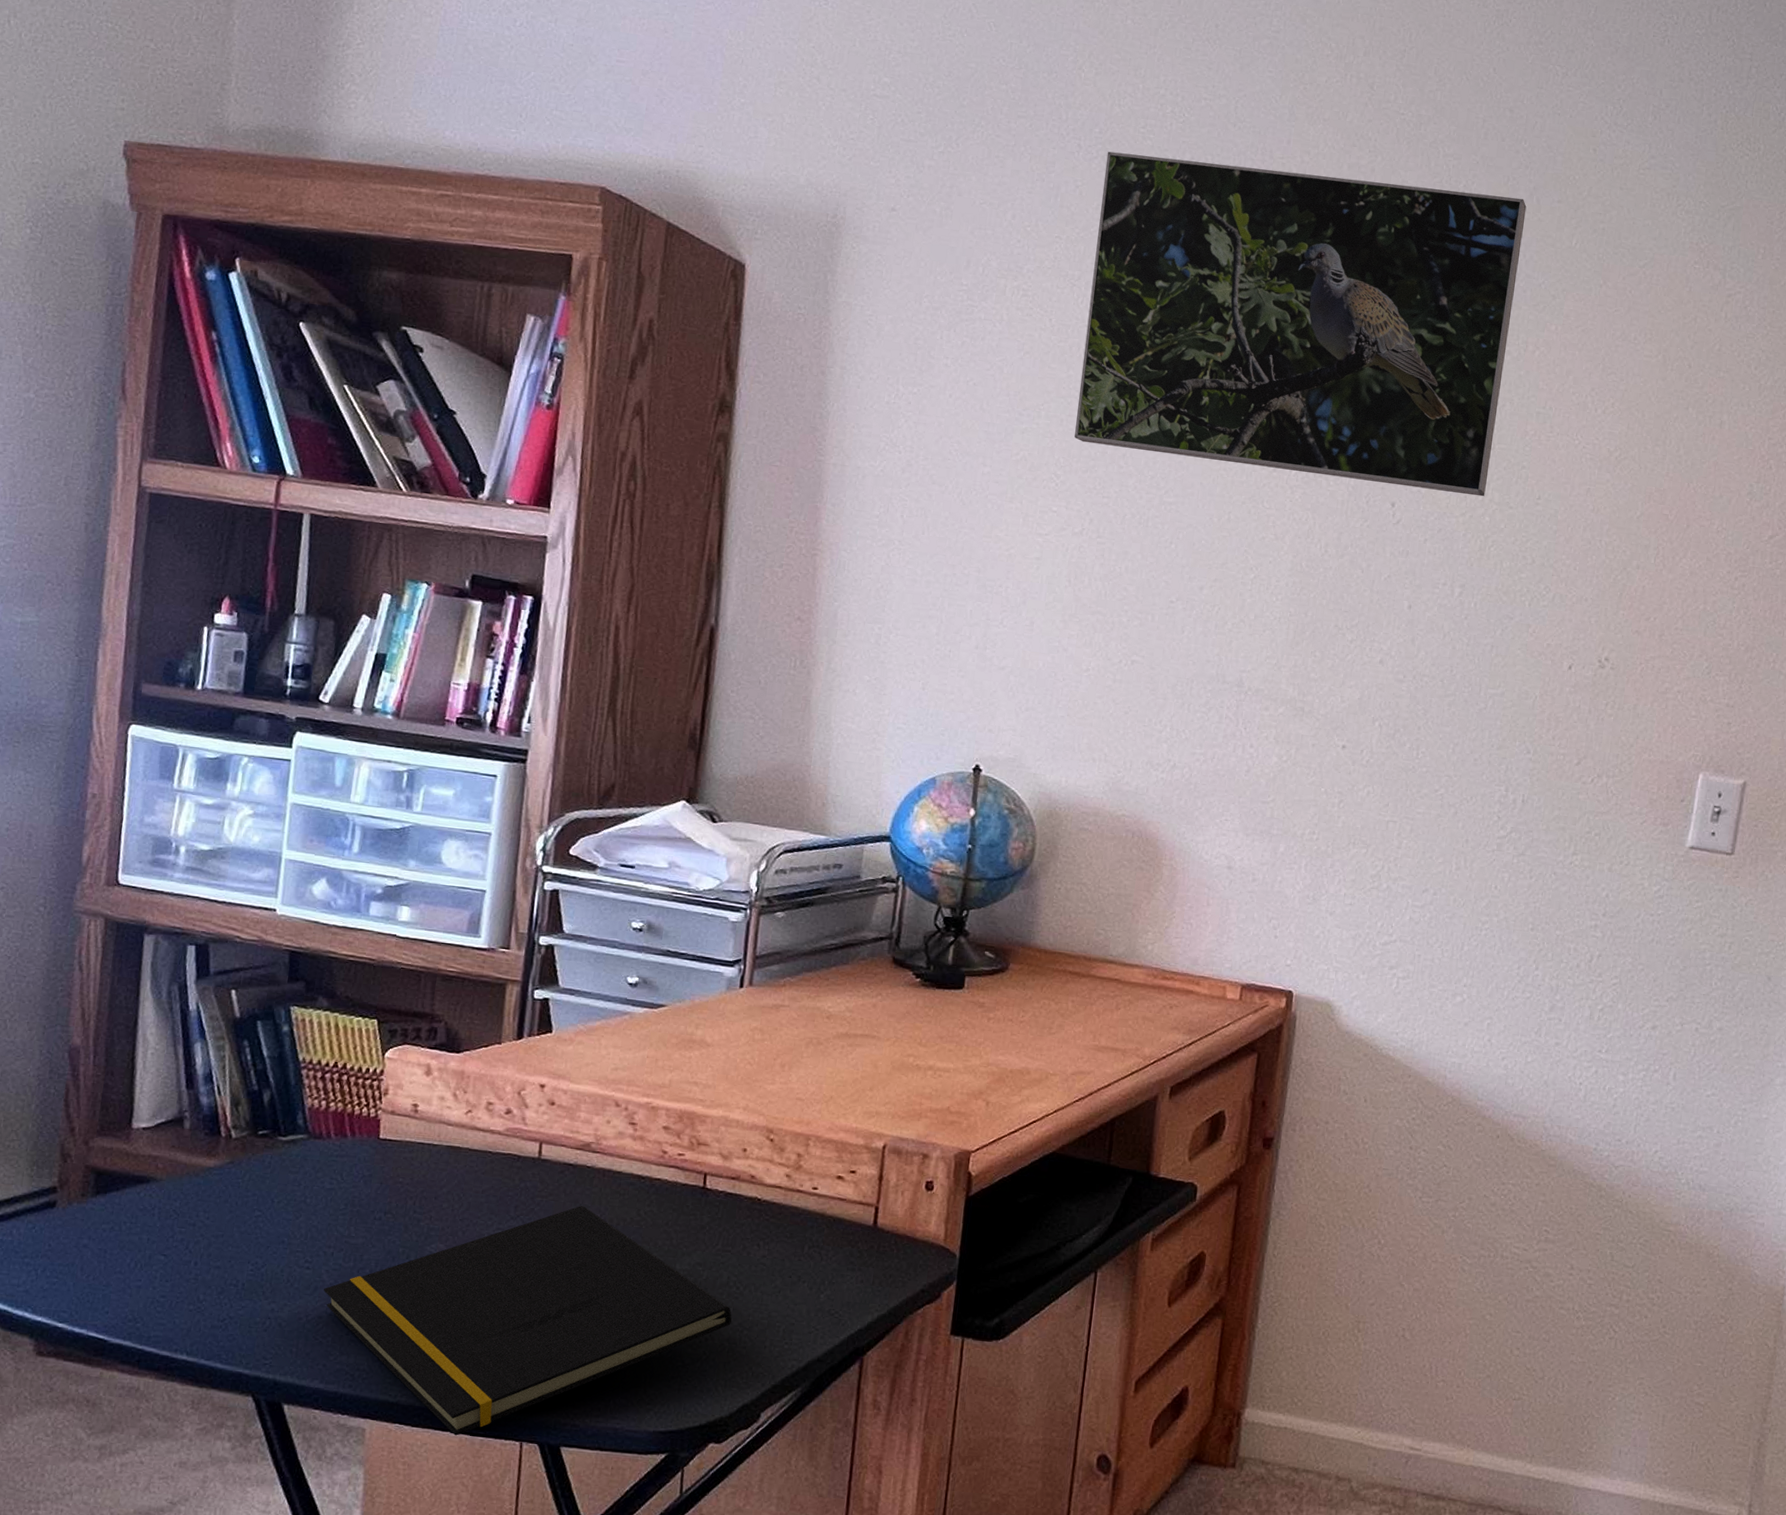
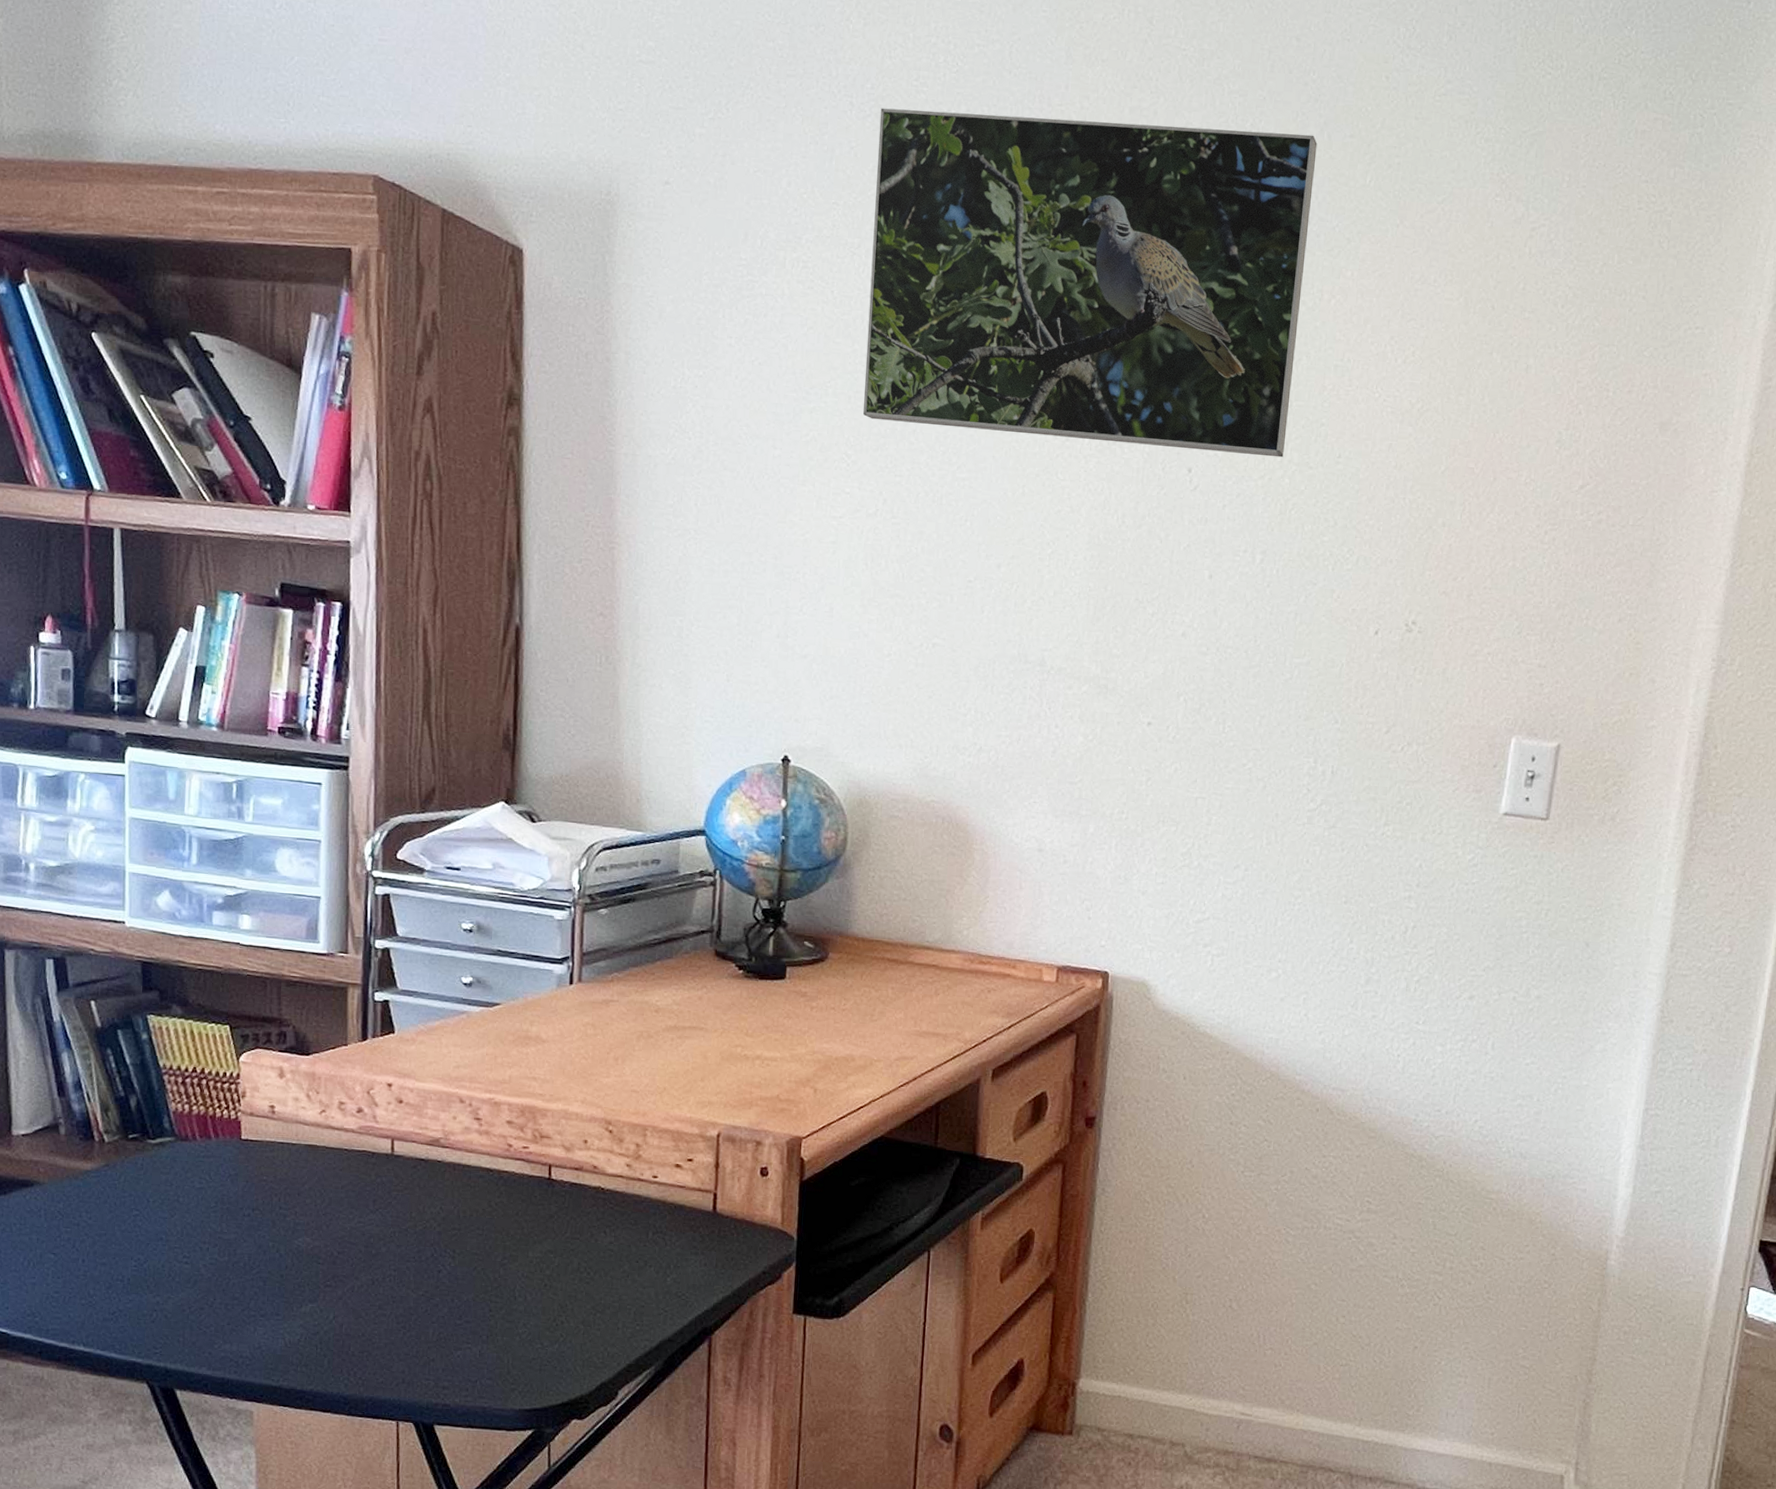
notepad: present [323,1205,732,1436] -> none [202,1198,585,1417]

